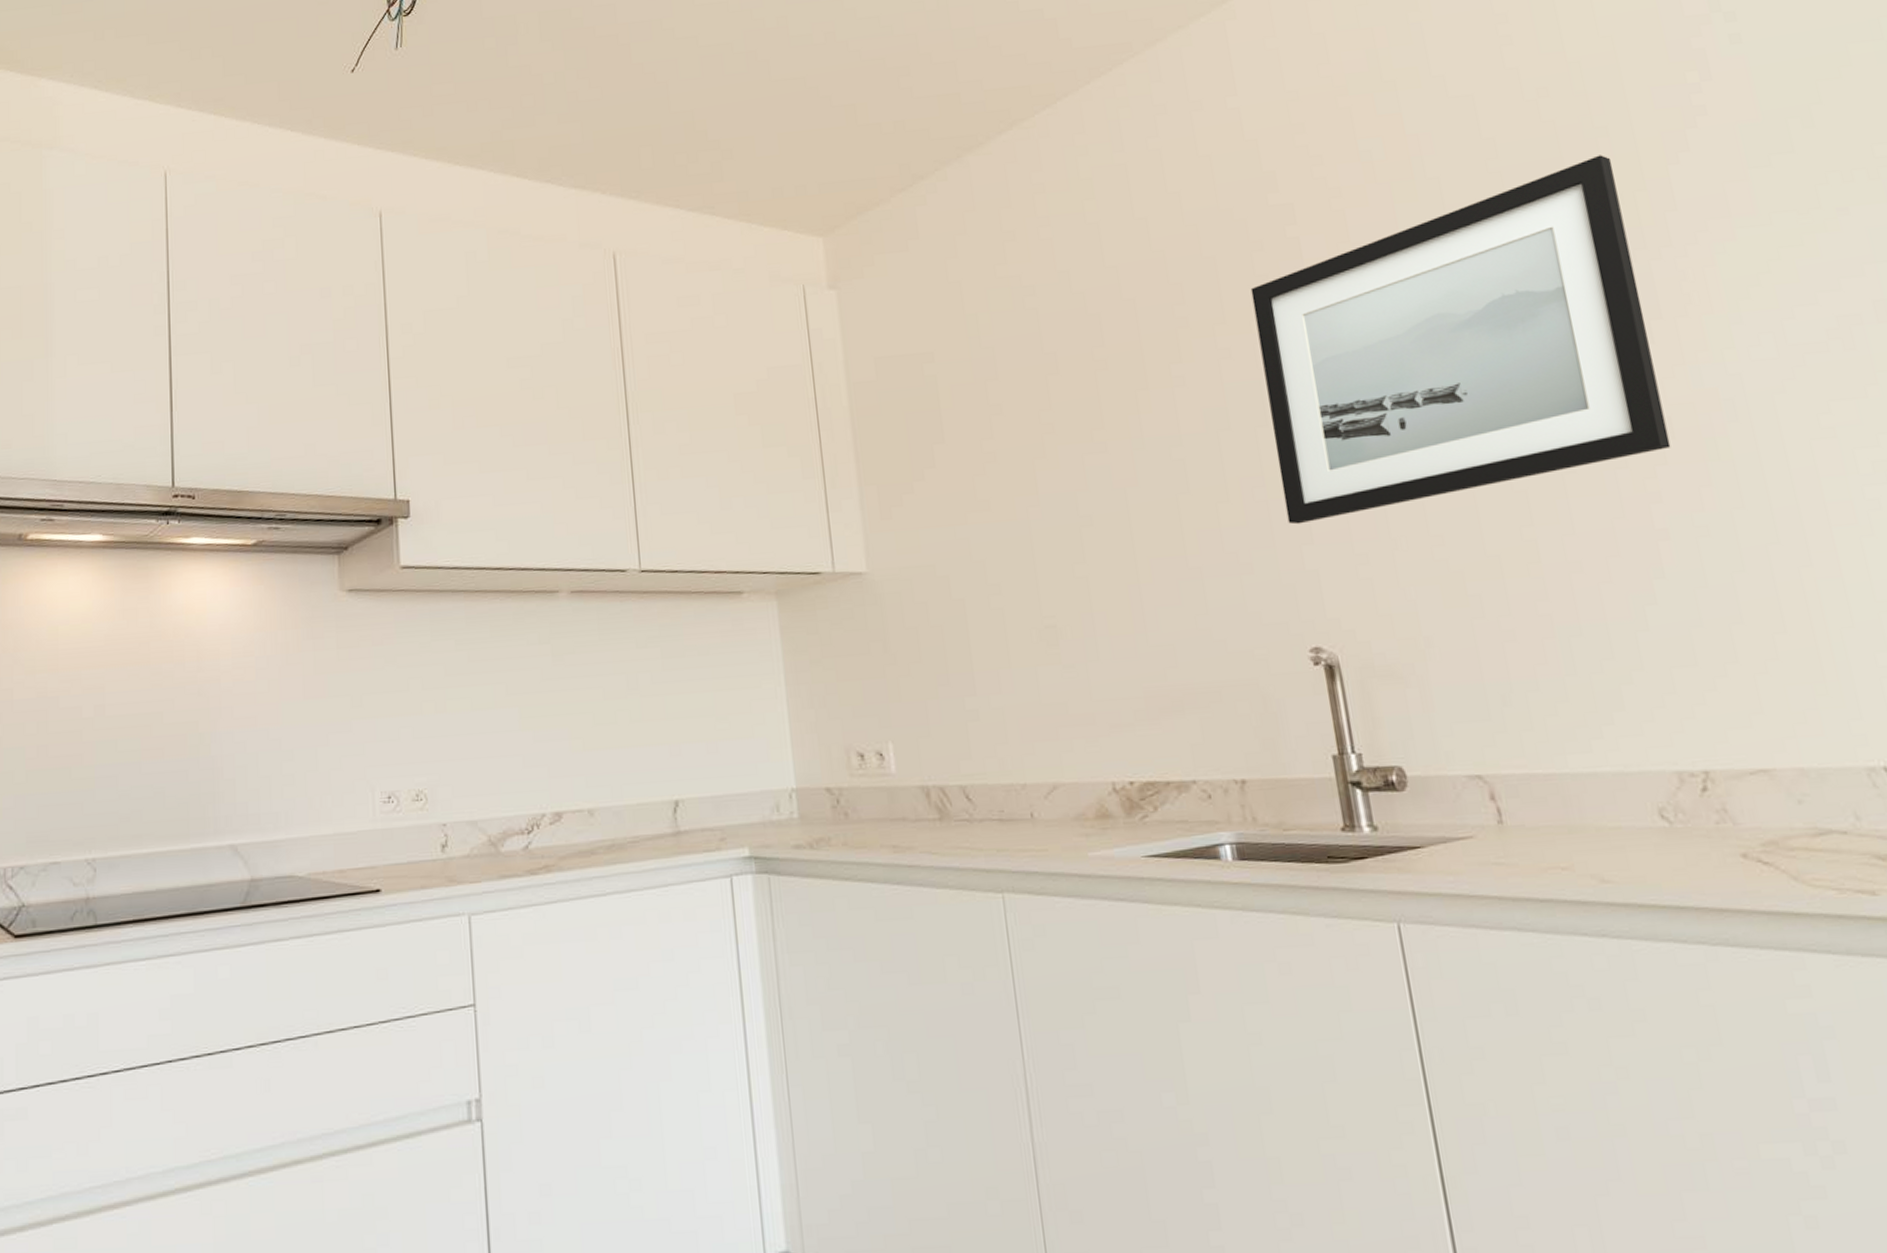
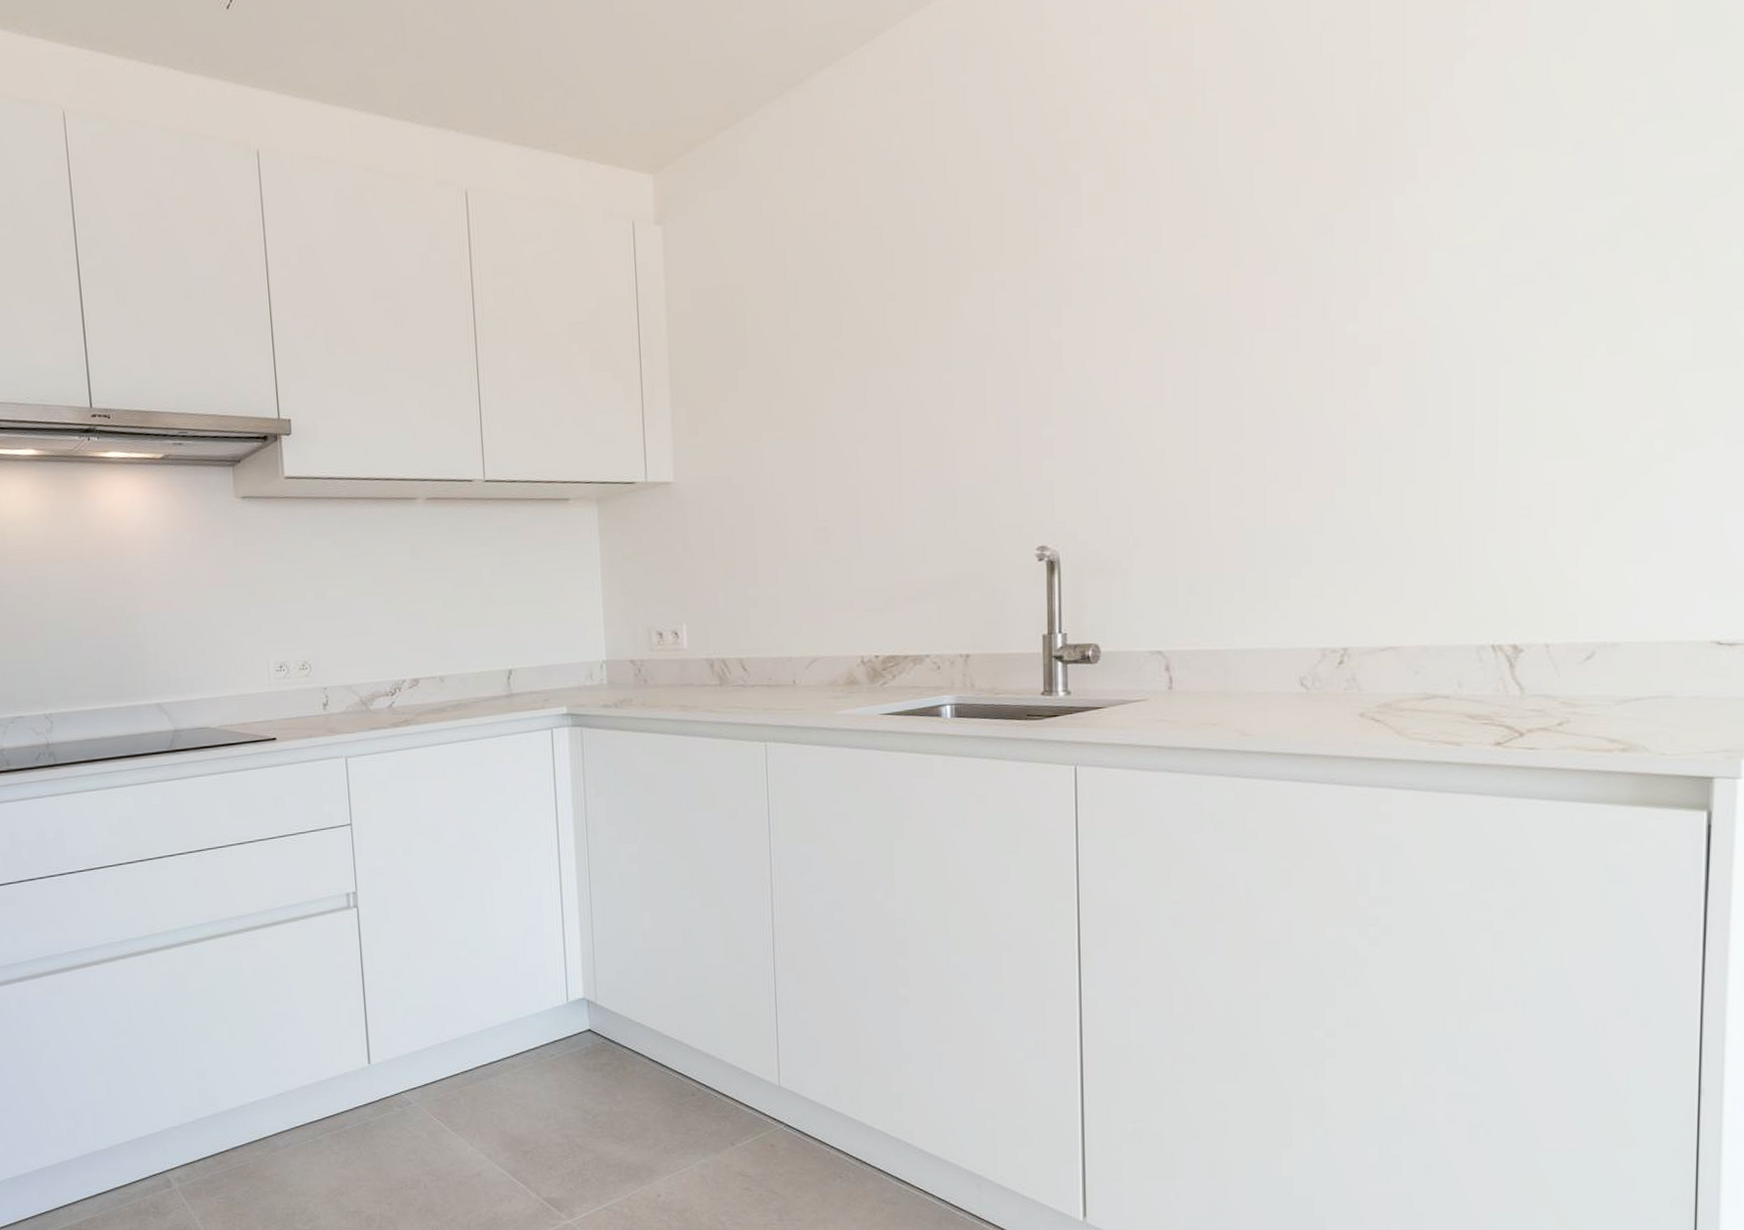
wall art: present [1250,155,1671,525] -> none [1030,89,1379,441]

